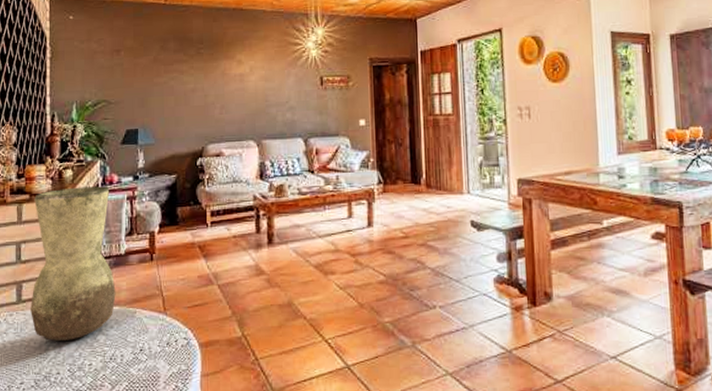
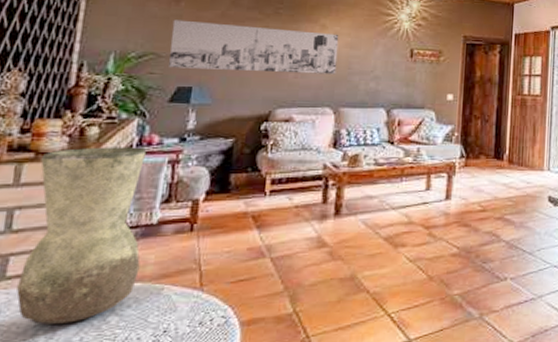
wall art: none [116,68,255,113] -> present [169,19,339,75]

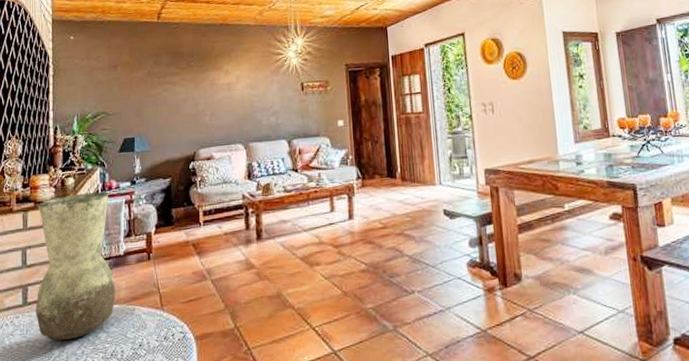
wall art: present [169,19,339,75] -> none [114,77,242,123]

